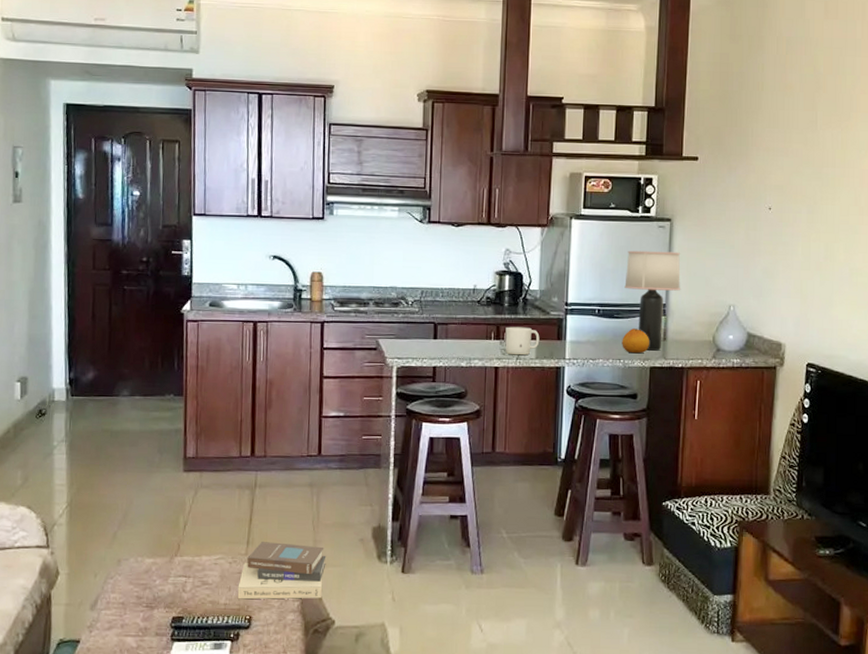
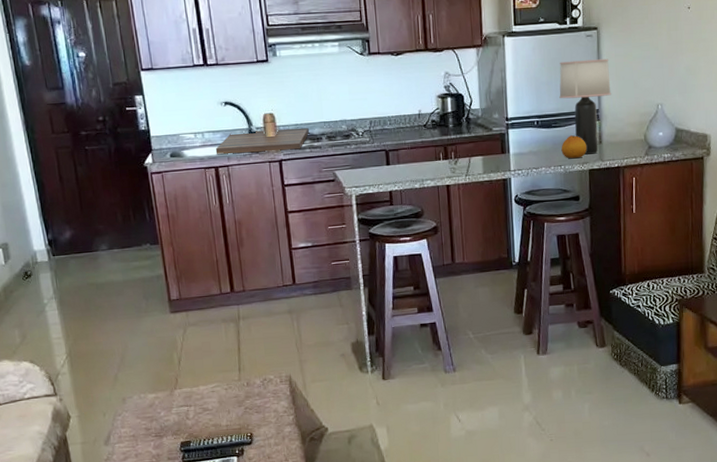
books: present [237,542,326,600] -> none [236,365,314,420]
cutting board: none [256,288,356,312] -> present [215,127,309,155]
mug: present [505,326,540,356] -> none [453,145,486,173]

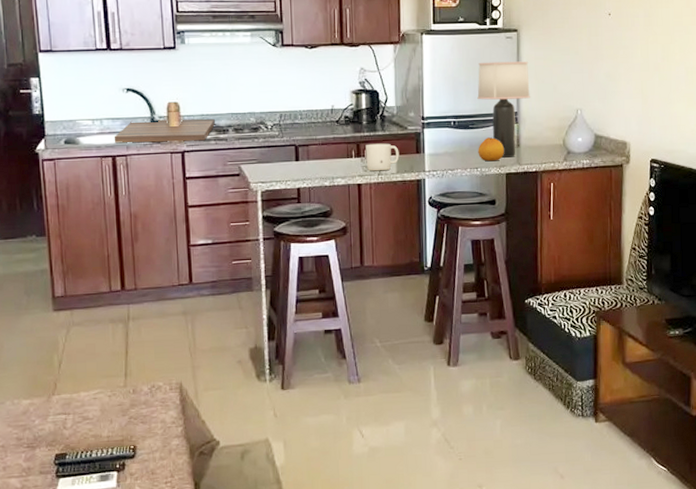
mug: none [453,145,486,173] -> present [365,143,399,171]

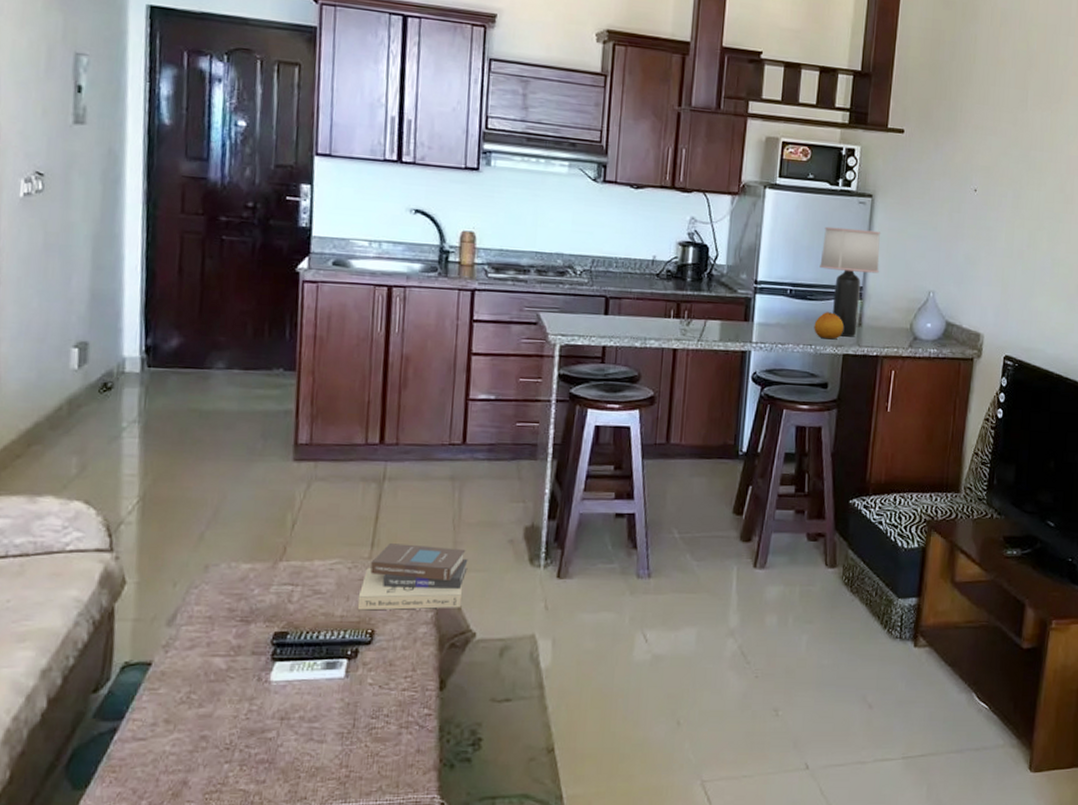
cutting board: present [114,118,215,144] -> none [392,247,515,280]
books: none [119,372,206,431] -> present [357,543,468,611]
mug: present [365,143,399,171] -> none [685,304,725,337]

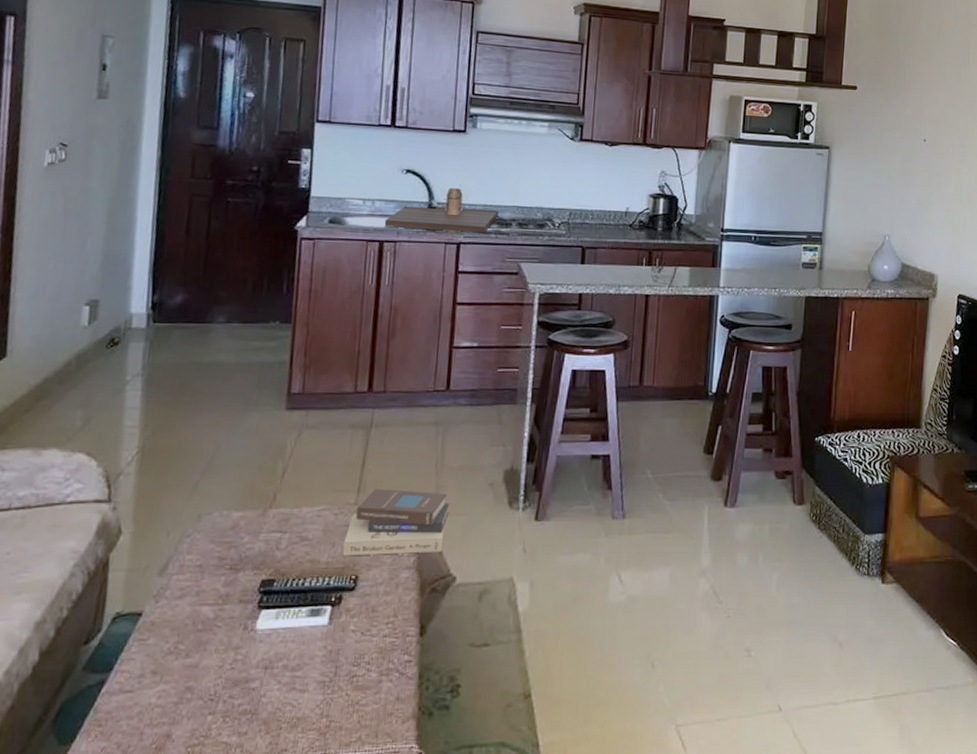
cutting board: none [392,247,515,280] -> present [384,204,498,233]
fruit: present [814,312,844,340] -> none [777,257,805,283]
table lamp: present [820,226,881,337] -> none [782,177,839,280]

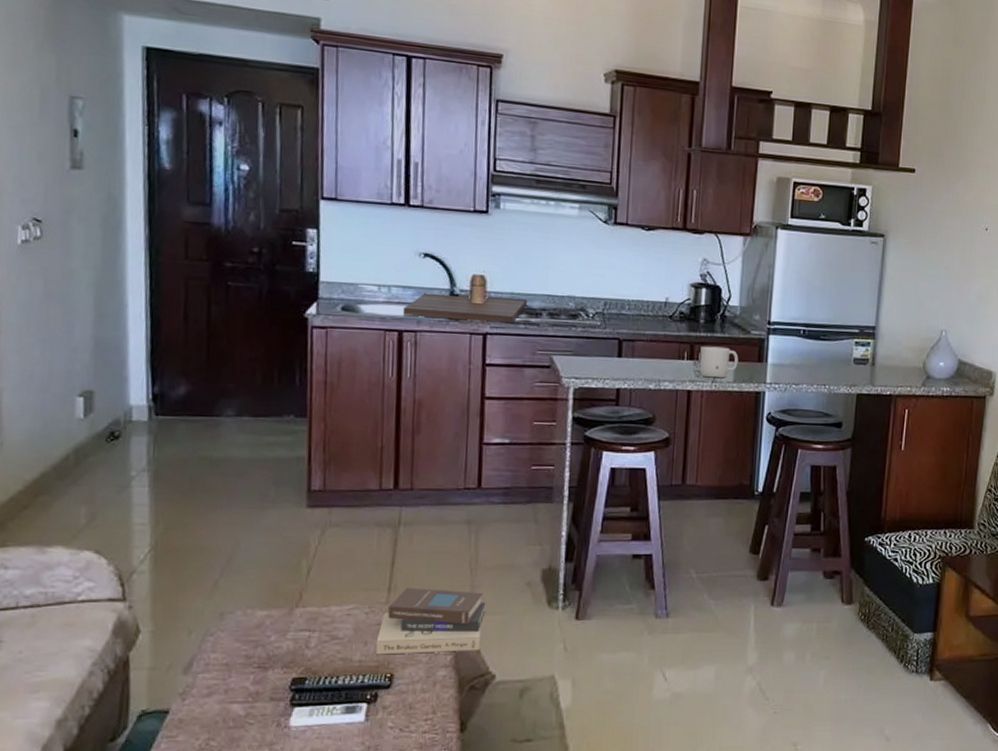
mug: none [657,252,694,283] -> present [699,346,739,378]

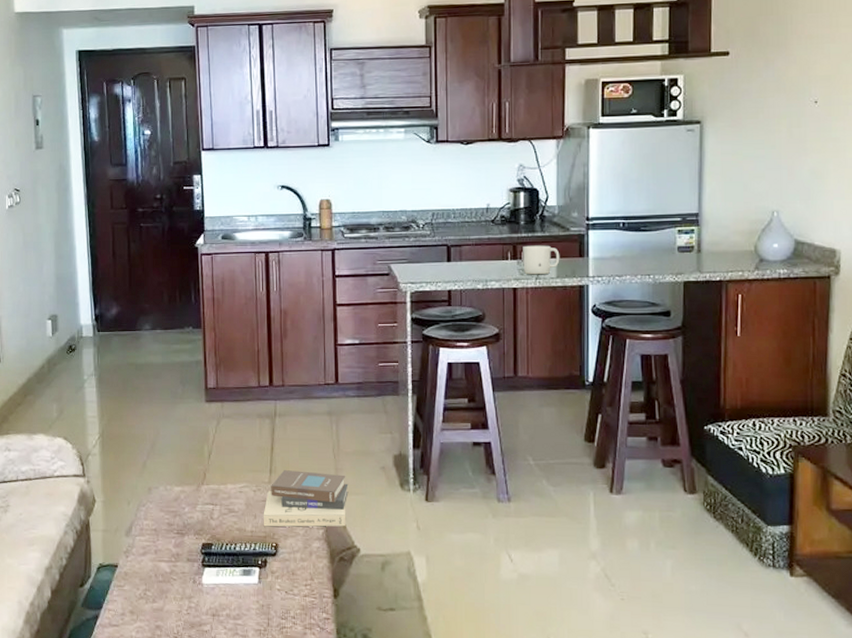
cutting board: present [402,291,527,324] -> none [267,216,366,240]

